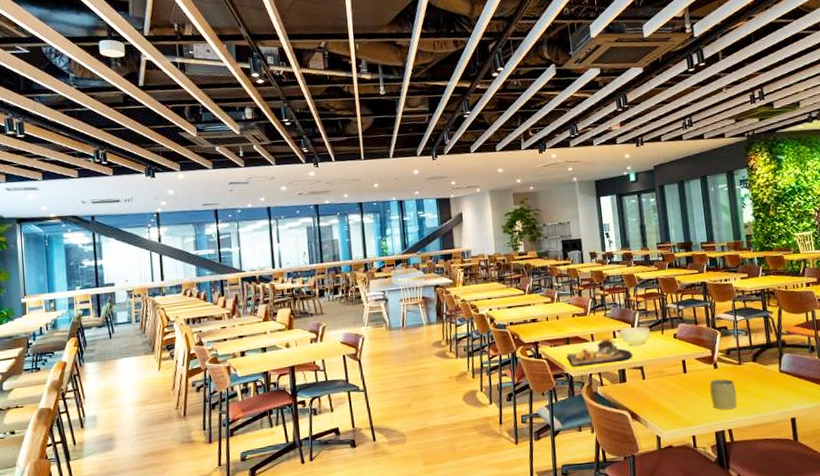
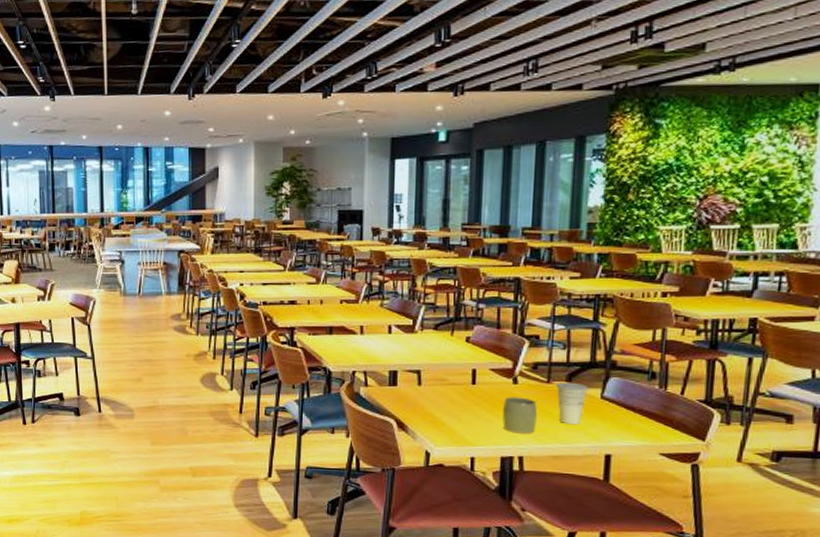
food tray: present [566,338,633,367] -> none [327,332,410,362]
bowl: present [619,326,651,346] -> none [396,323,438,346]
cup: none [745,361,769,397] -> present [555,382,589,425]

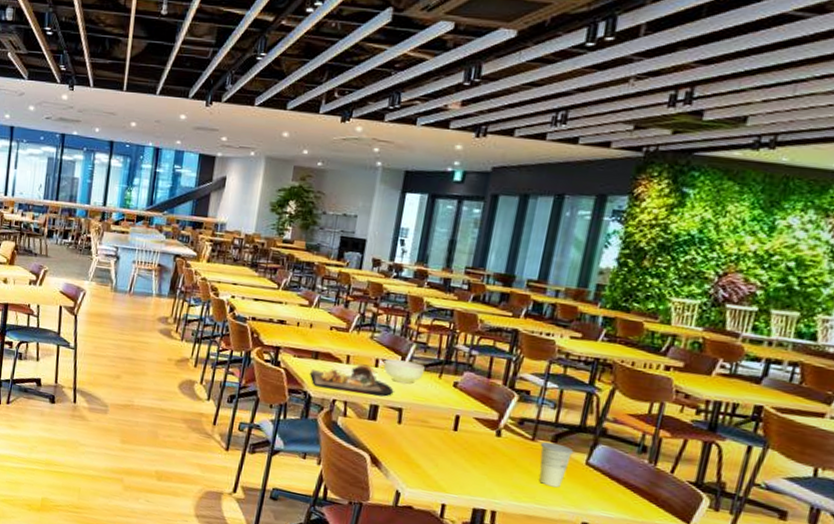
food tray: none [327,332,410,362] -> present [310,364,394,396]
bowl: none [396,323,438,346] -> present [383,358,426,384]
mug: present [502,397,538,434] -> none [479,448,518,490]

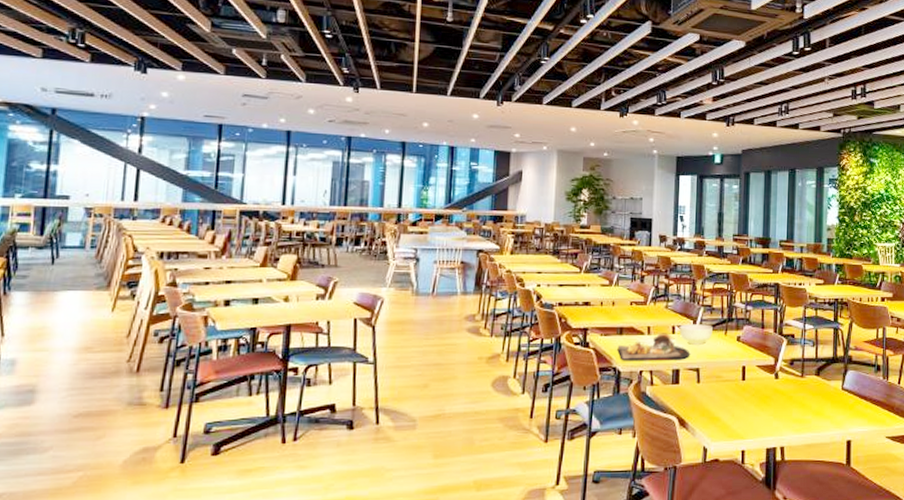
cup: present [539,441,574,488] -> none [808,376,832,415]

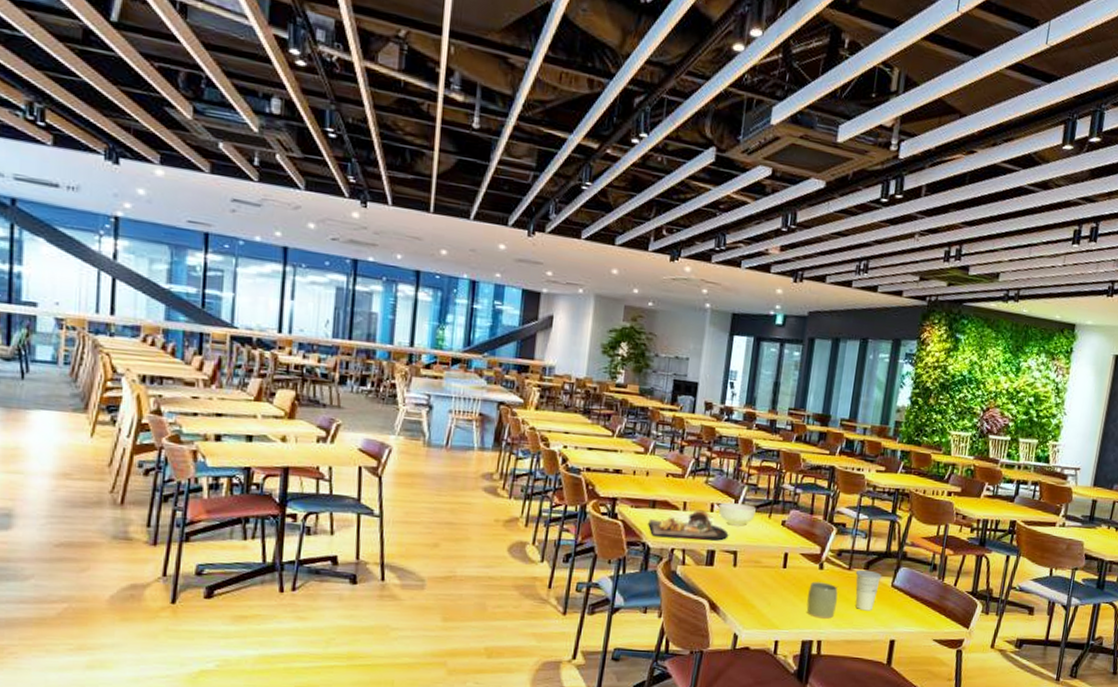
mug: none [767,391,795,425] -> present [806,581,838,619]
cup: none [808,376,832,415] -> present [855,569,882,611]

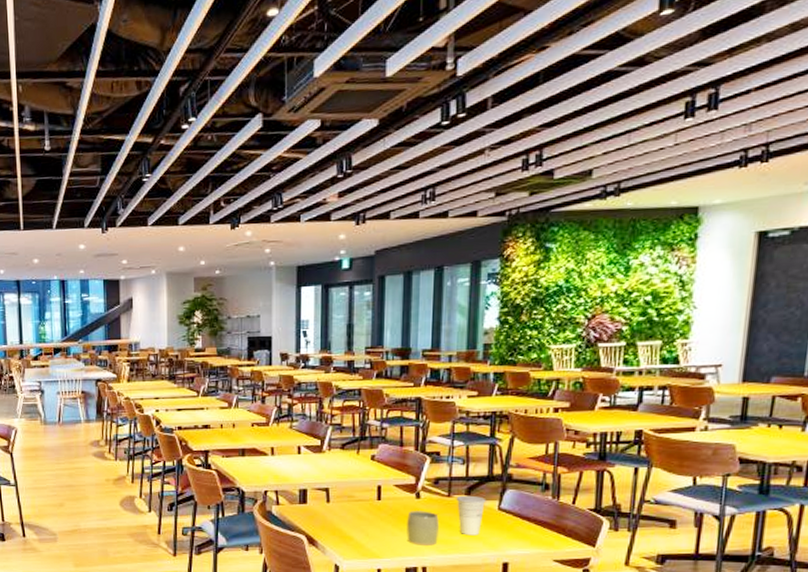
food tray: present [648,510,729,540] -> none [240,453,319,482]
bowl: present [718,502,757,526] -> none [305,444,344,465]

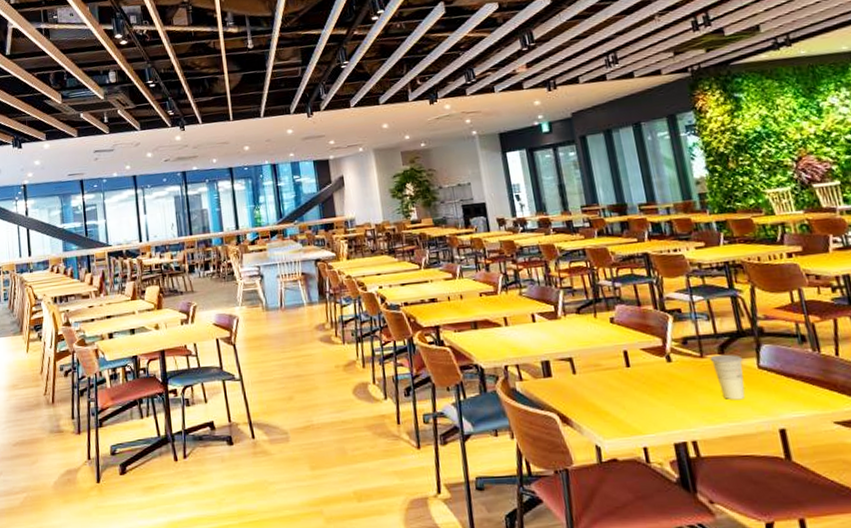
mug: present [407,511,440,546] -> none [662,375,702,416]

